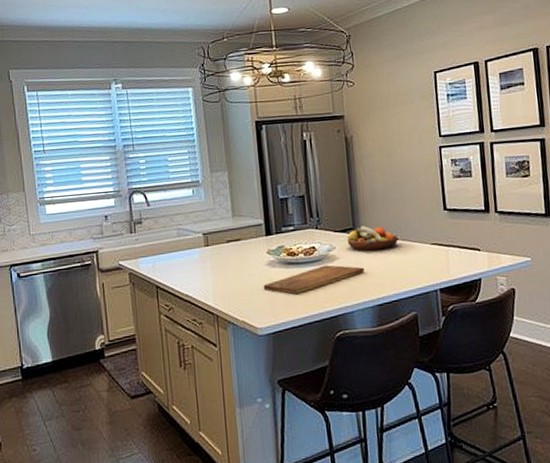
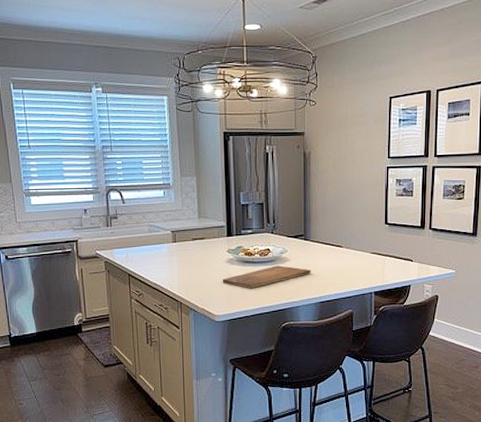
fruit bowl: present [347,226,399,251] -> none [298,233,343,255]

